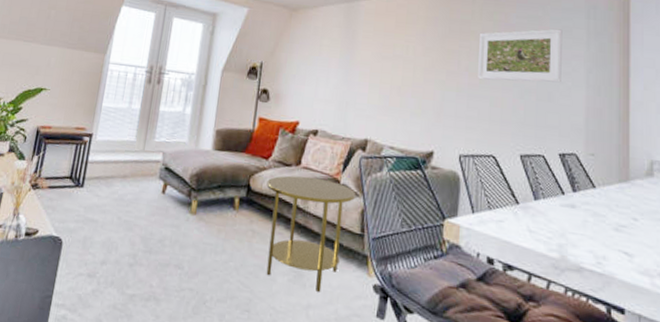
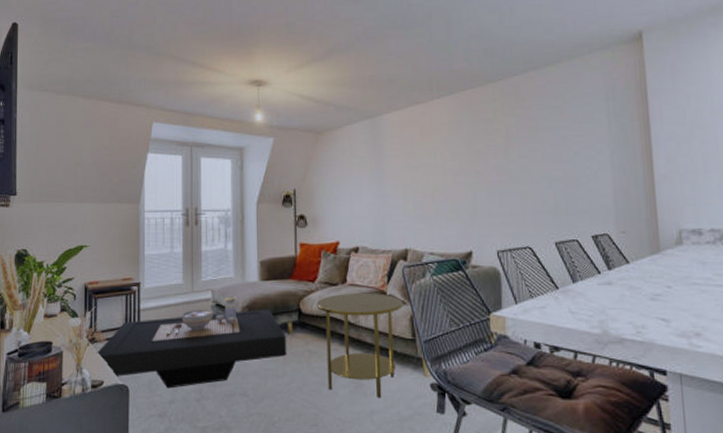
coffee table: none [36,161,232,250] -> present [96,296,287,389]
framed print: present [478,29,563,83] -> none [504,115,587,176]

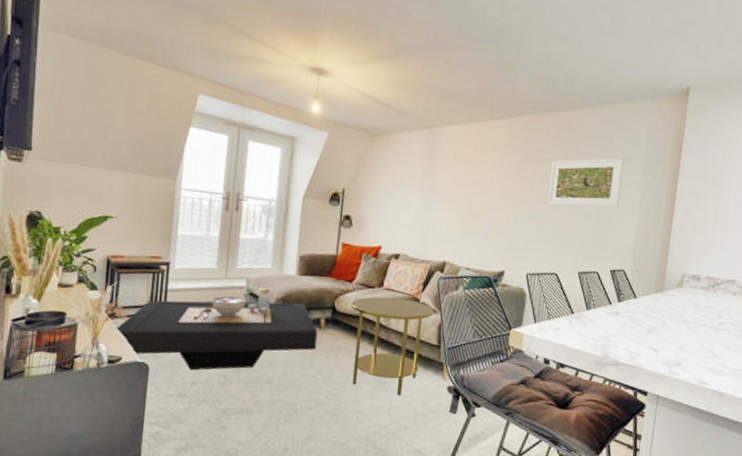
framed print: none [504,115,587,176] -> present [547,158,625,208]

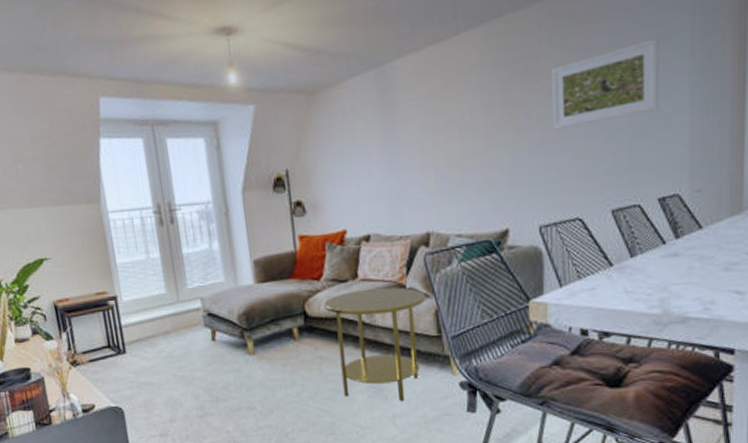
coffee table: present [115,287,318,371] -> none [80,303,295,408]

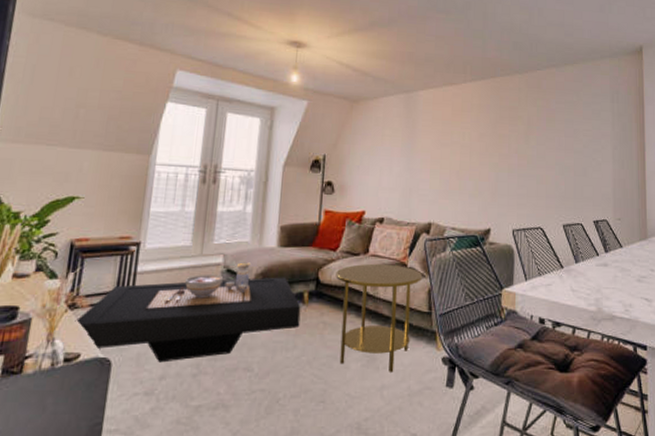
coffee table: none [80,303,295,408] -> present [75,262,301,363]
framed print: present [552,38,659,130] -> none [526,112,593,161]

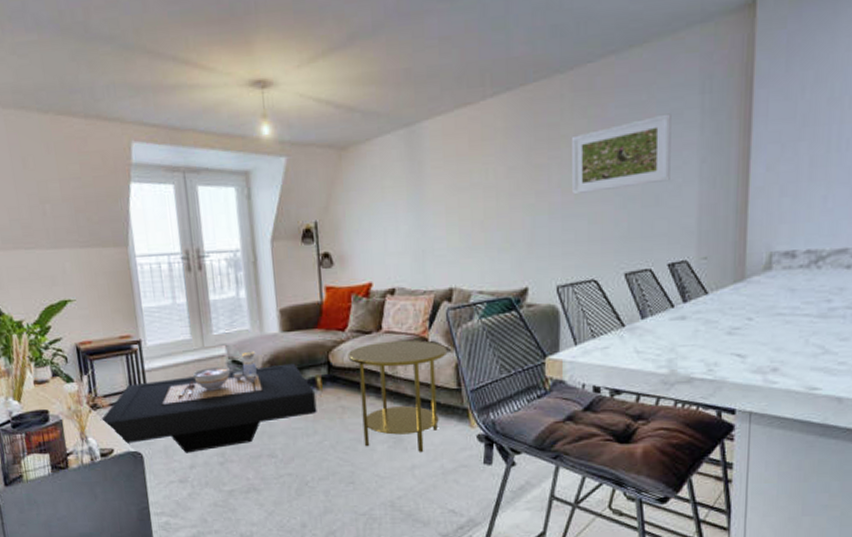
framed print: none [526,112,593,161] -> present [572,113,671,195]

